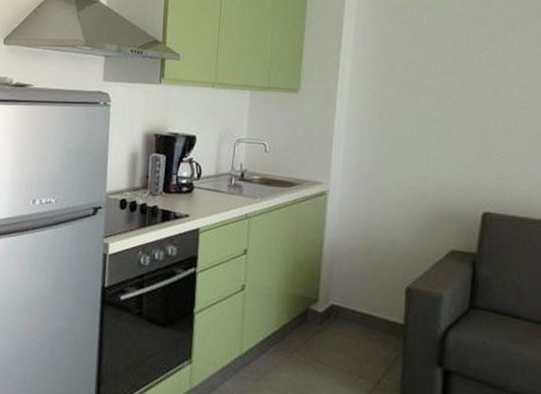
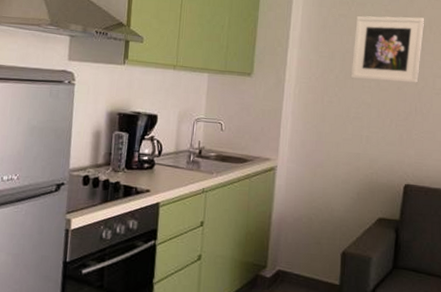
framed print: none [414,19,505,96] -> present [350,16,424,84]

